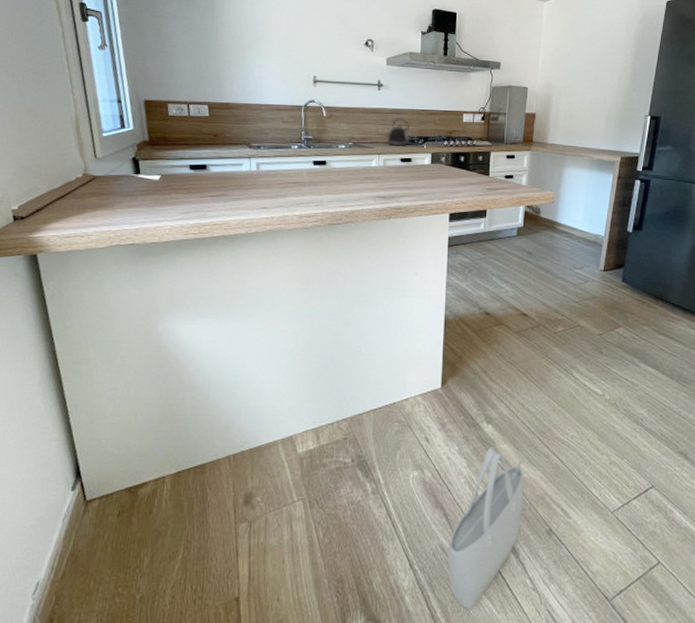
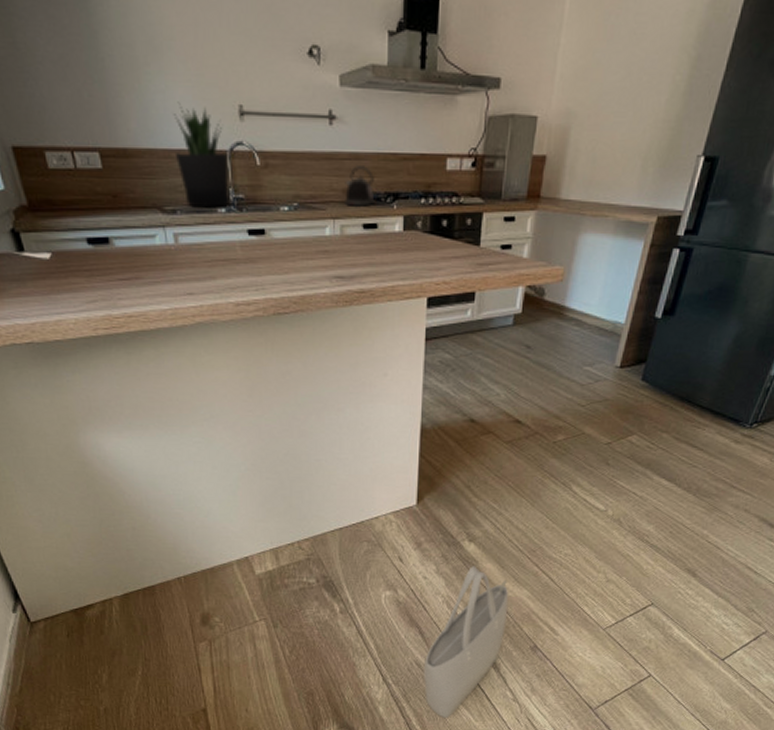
planter: none [263,73,303,146] -> present [173,101,230,208]

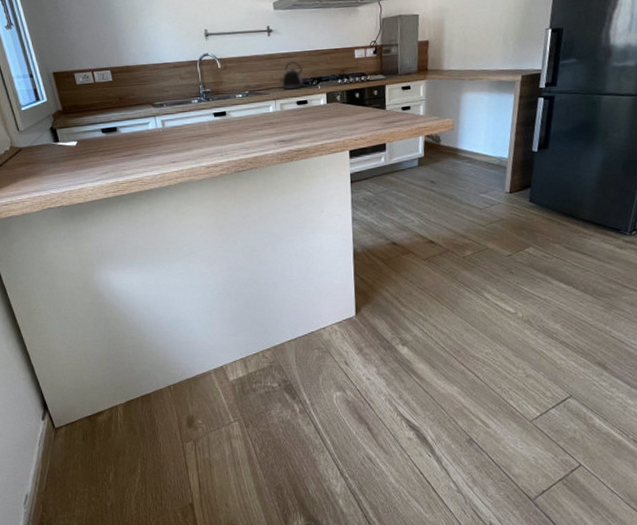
planter: present [173,101,230,208] -> none [160,32,200,101]
shopping bag: present [423,566,509,719] -> none [374,367,443,511]

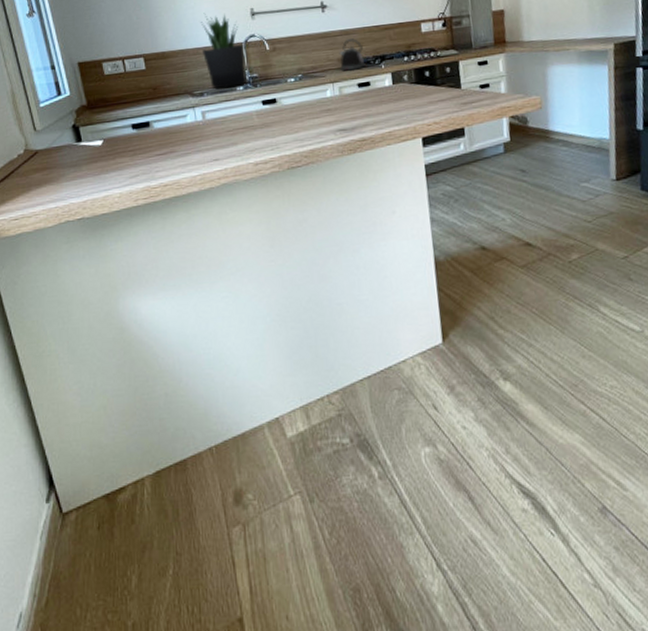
planter: none [160,32,200,101] -> present [200,13,247,90]

